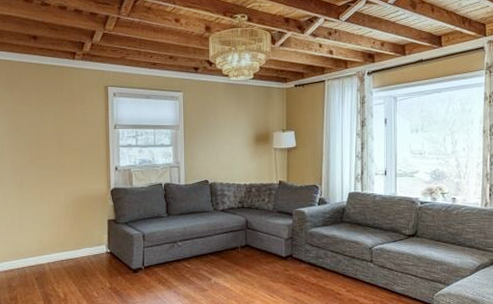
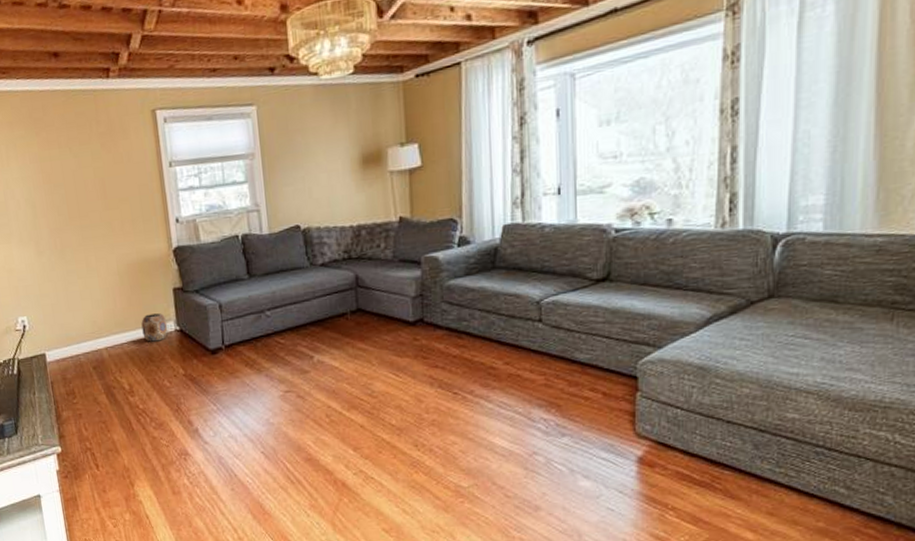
planter: none [79,238,101,260] -> present [141,313,168,342]

